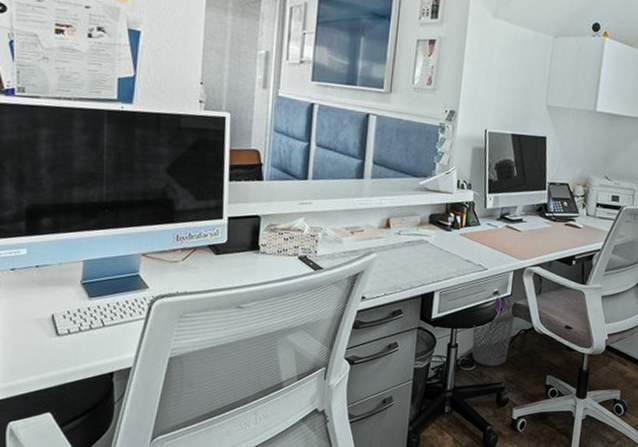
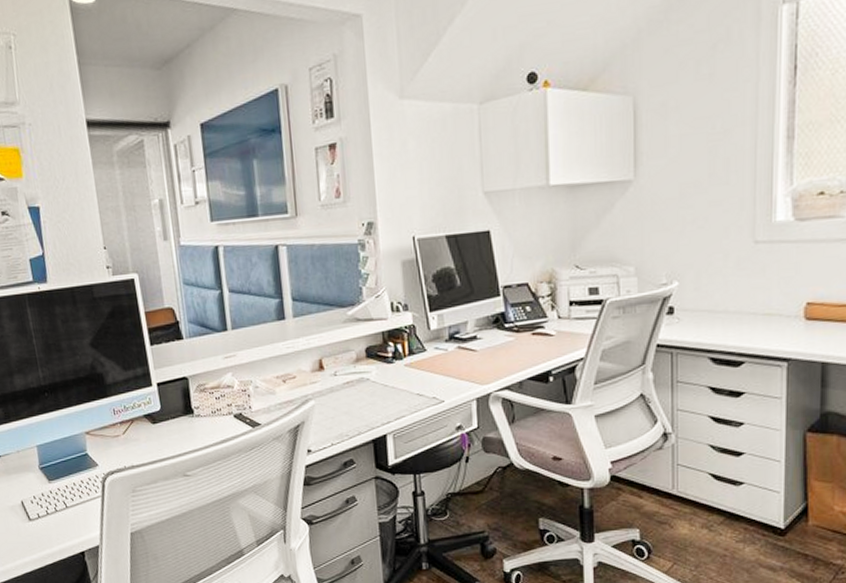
wastebasket: present [472,302,516,366] -> none [438,437,488,514]

